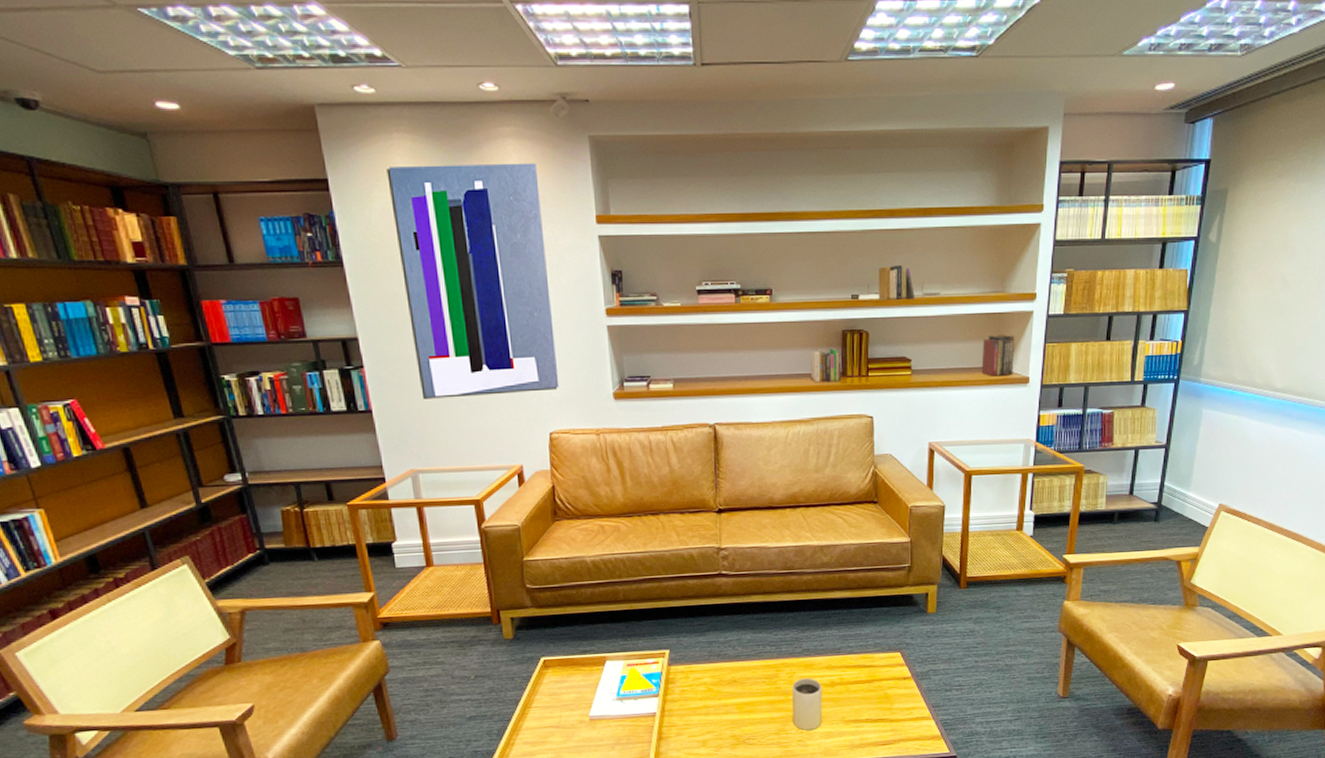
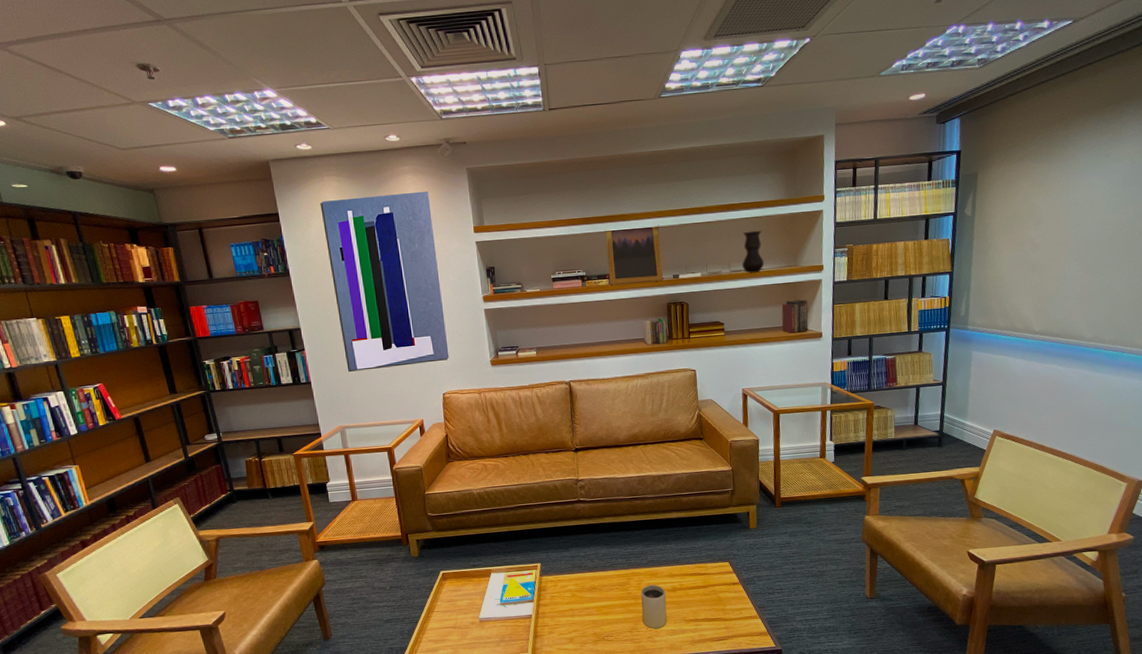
picture frame: none [769,228,839,304] -> present [606,224,663,286]
books: present [878,266,915,301] -> none [693,250,724,279]
vase: none [938,244,966,298] -> present [742,230,765,274]

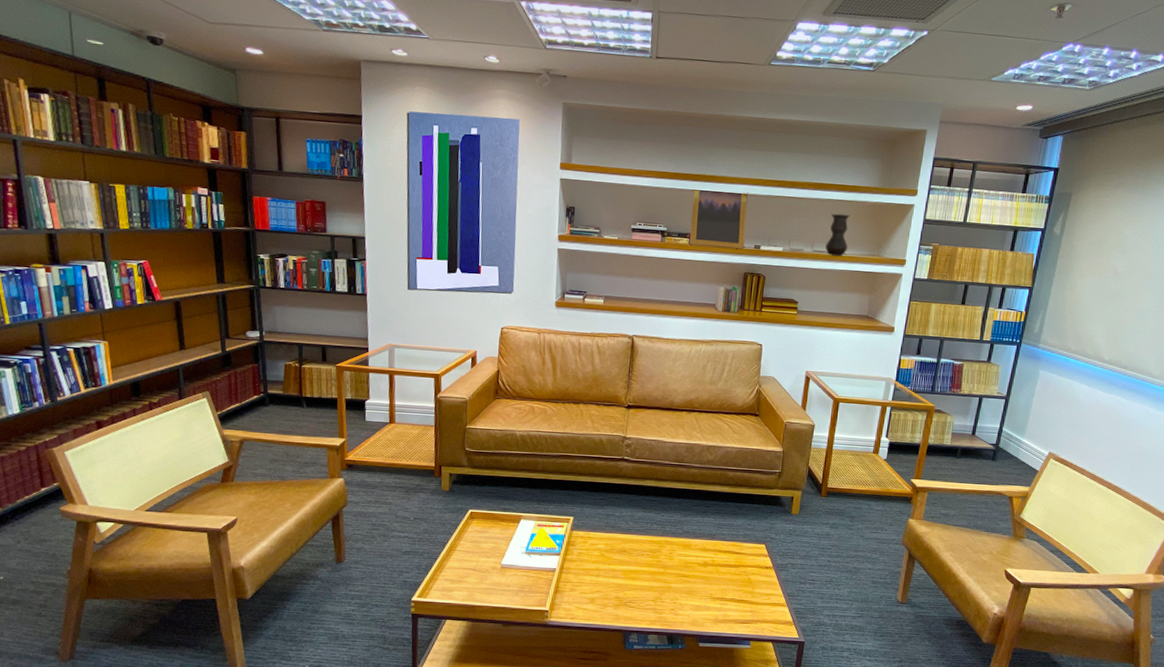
mug: present [641,584,668,629] -> none [668,556,696,602]
books: present [781,300,808,333] -> none [855,290,885,324]

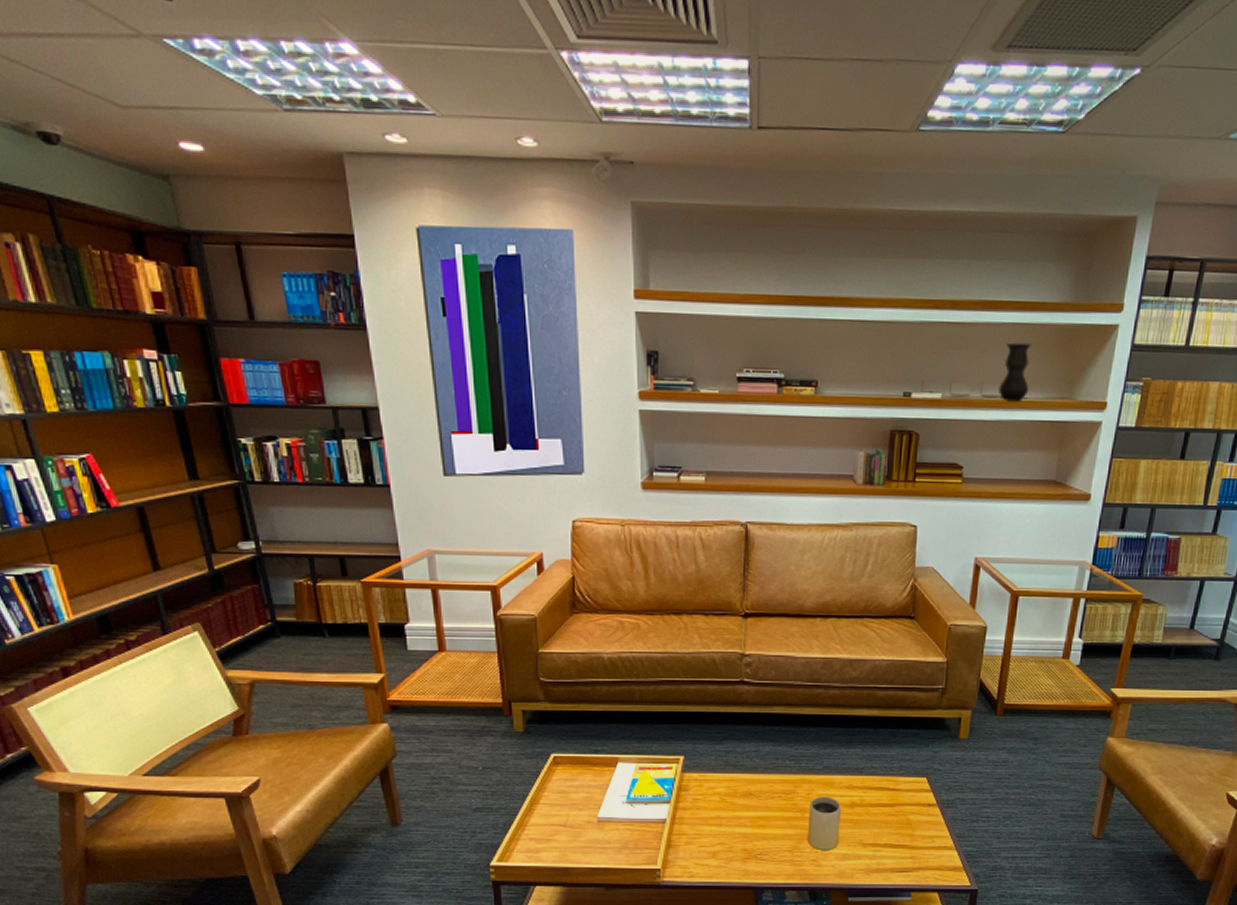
mug: none [668,556,696,602] -> present [807,796,841,851]
picture frame: present [690,190,748,250] -> none [816,318,893,399]

